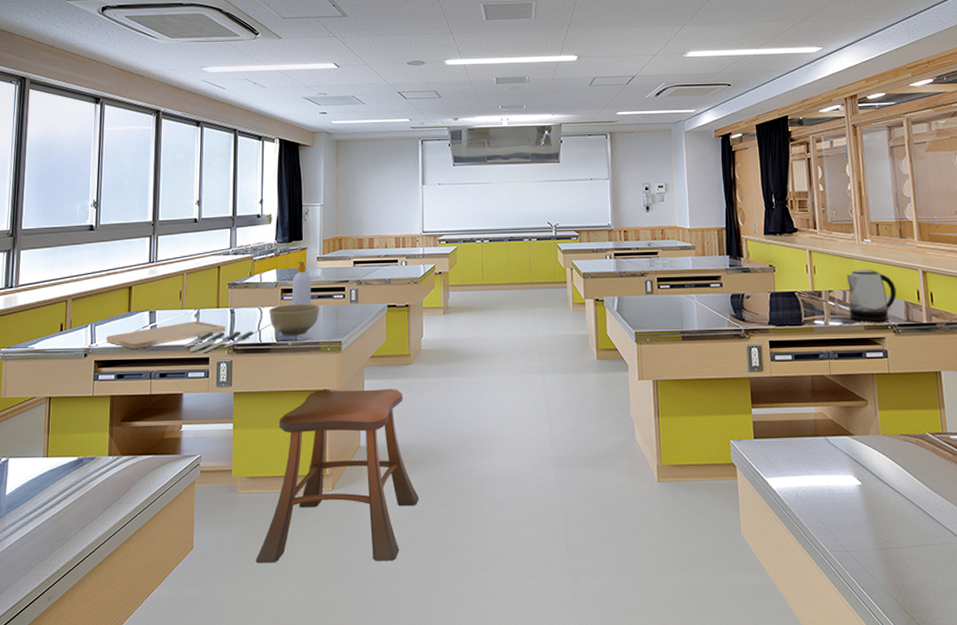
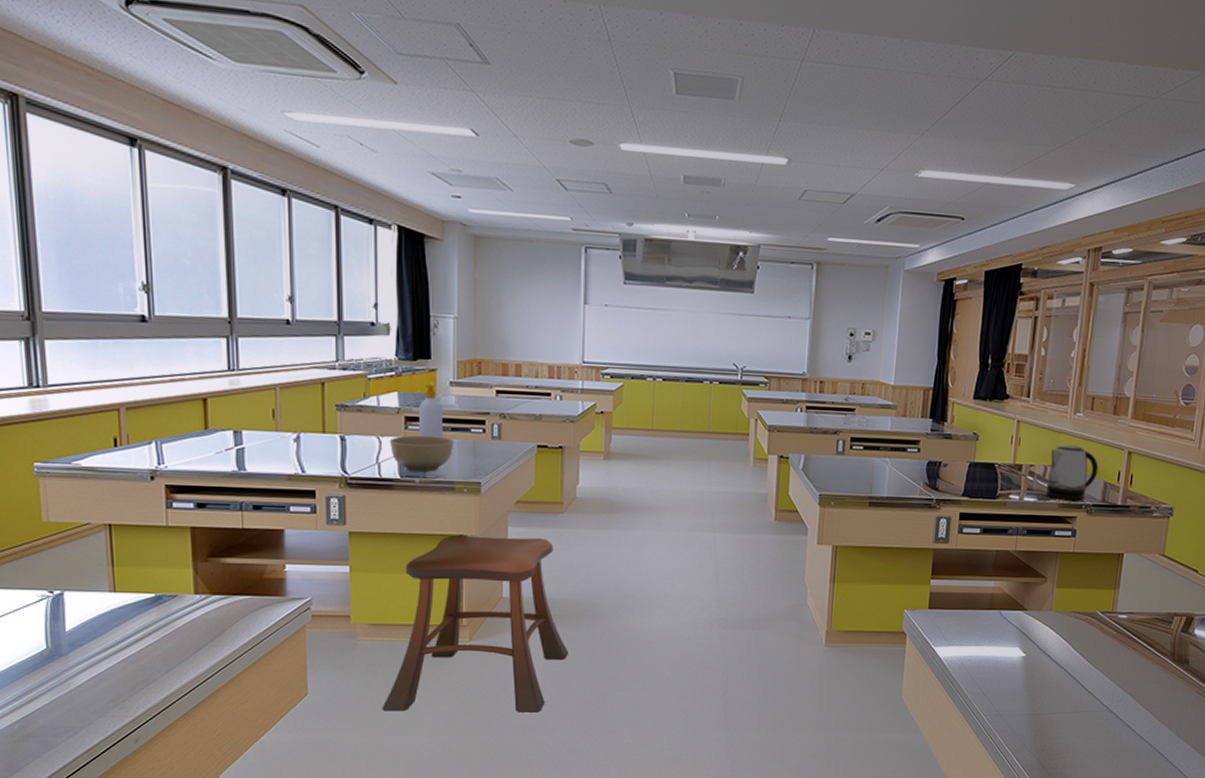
cutting board: present [106,321,226,350] -> none [178,446,336,475]
knife: present [184,331,254,355] -> none [282,460,371,487]

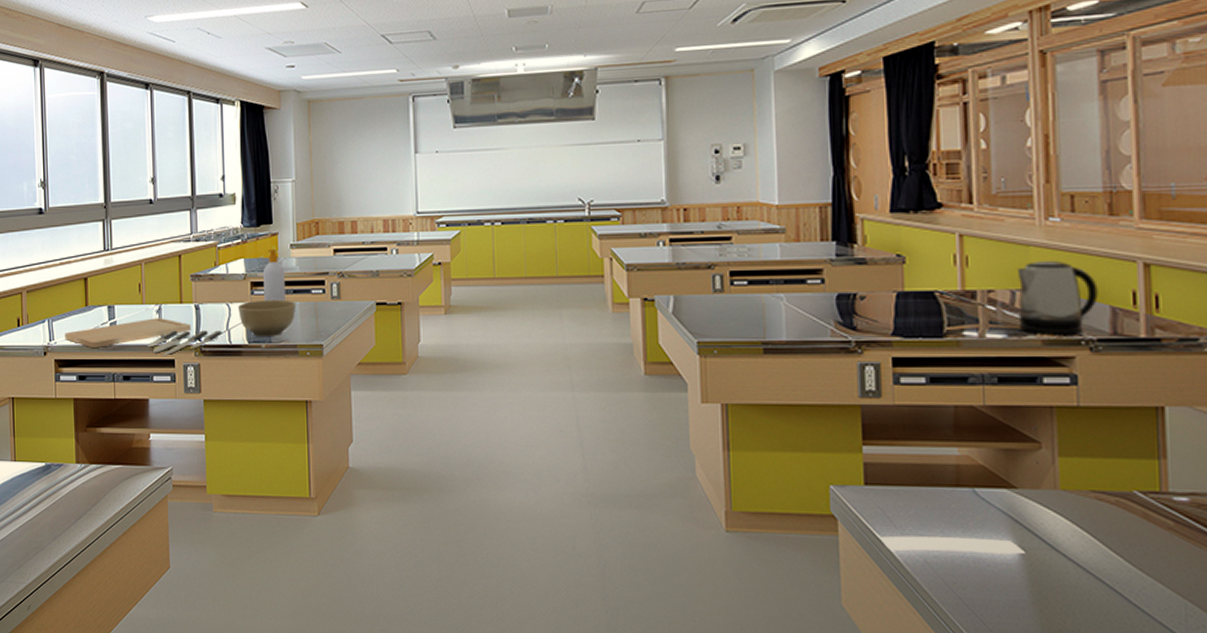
cutting board: none [178,446,336,475] -> present [65,318,192,349]
knife: none [282,460,371,487] -> present [147,330,222,356]
stool: present [382,535,568,713] -> none [237,401,420,600]

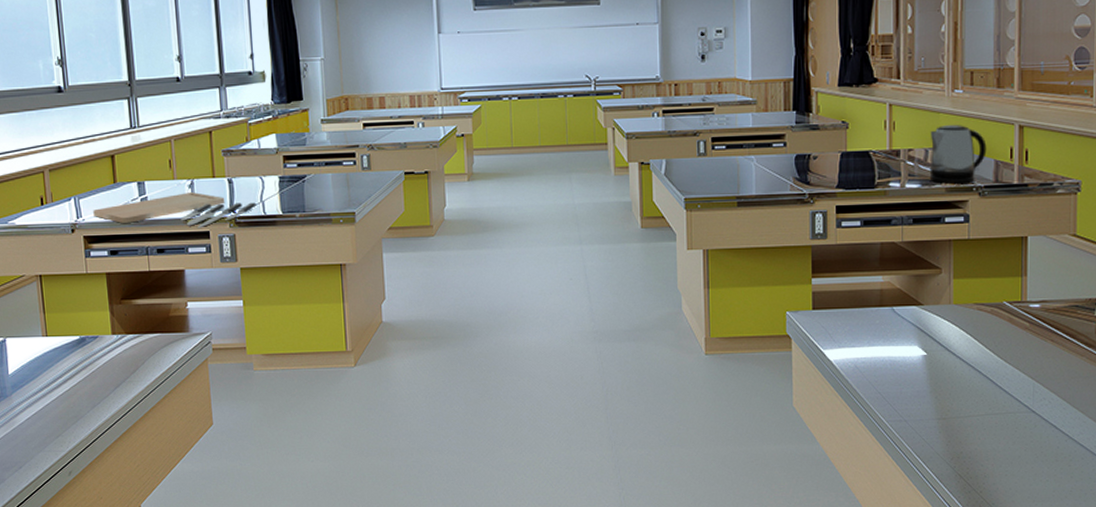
bowl: present [237,300,296,337] -> none [270,171,329,208]
soap bottle: present [262,249,286,301] -> none [294,124,318,173]

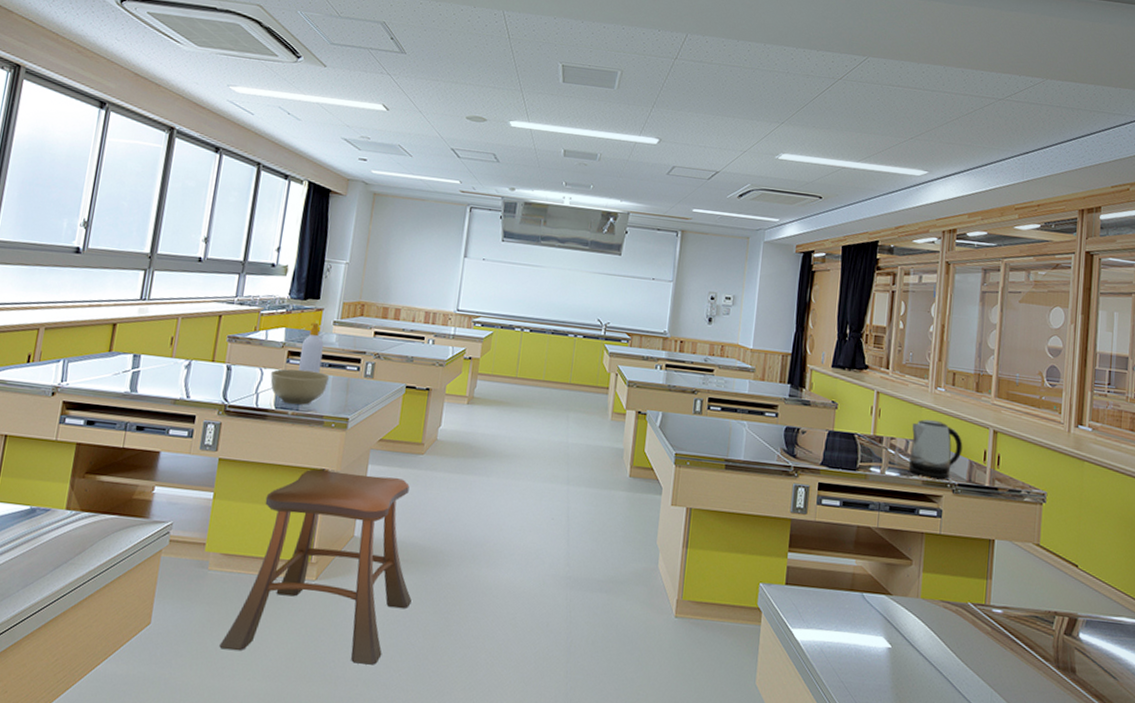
cutting board: present [93,192,225,224] -> none [79,372,220,395]
knife: present [180,202,257,229] -> none [168,387,251,411]
bowl: none [270,171,329,208] -> present [270,369,330,405]
stool: none [279,261,448,437] -> present [219,469,412,665]
soap bottle: none [294,124,318,173] -> present [299,323,324,373]

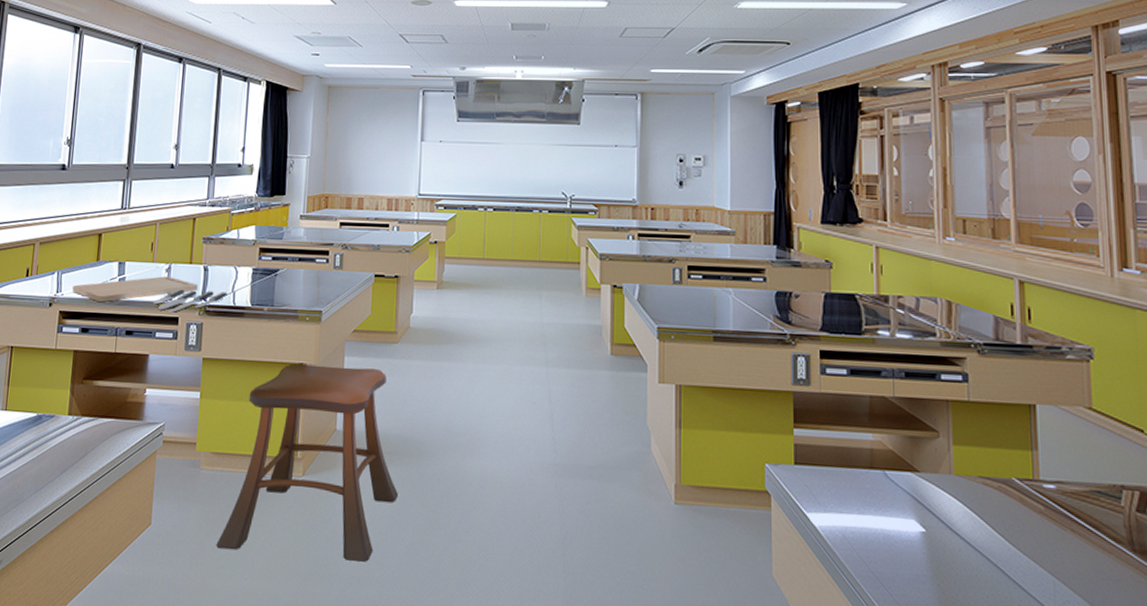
cutting board: none [79,372,220,395] -> present [72,276,198,303]
knife: none [168,387,251,411] -> present [153,289,228,314]
bowl: present [270,369,330,405] -> none [244,265,301,301]
soap bottle: present [299,323,324,373] -> none [271,219,293,268]
kettle: present [908,419,963,479] -> none [921,273,984,339]

